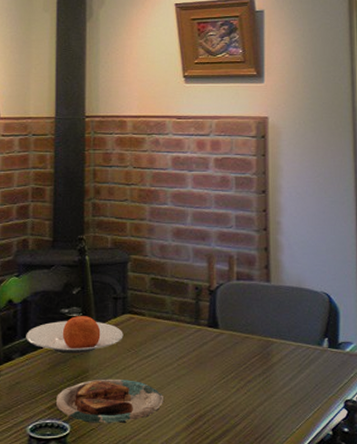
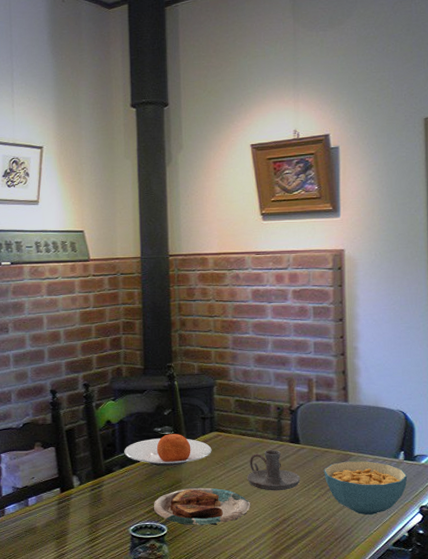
candle holder: none [161,335,219,383] -> present [247,450,300,491]
cereal bowl: none [244,348,332,410] -> present [324,461,408,515]

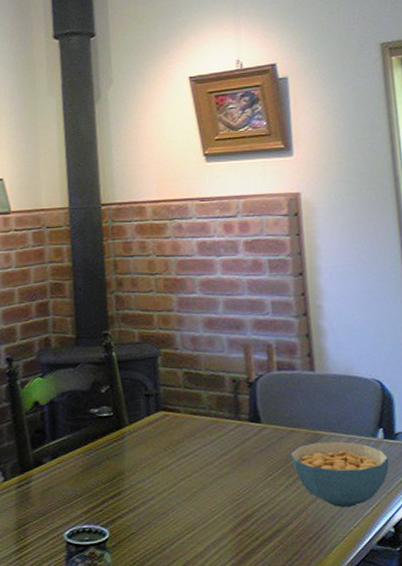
plate: present [124,434,212,466] -> none [55,415,159,456]
plate: present [153,487,251,526] -> none [91,480,208,527]
candle holder: present [247,450,300,491] -> none [201,431,264,482]

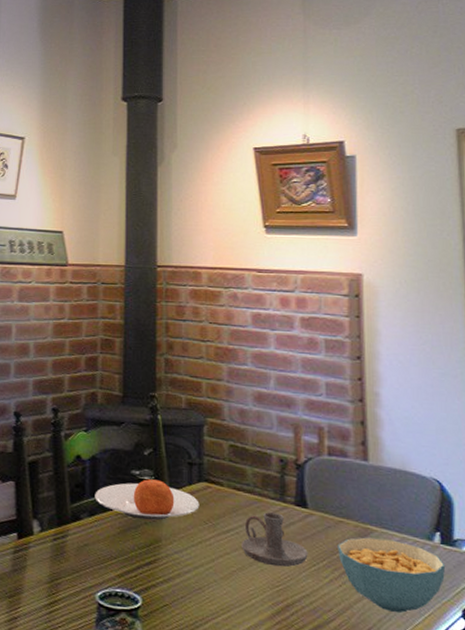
plate: none [55,415,159,456] -> present [94,479,200,521]
candle holder: none [201,431,264,482] -> present [242,512,308,568]

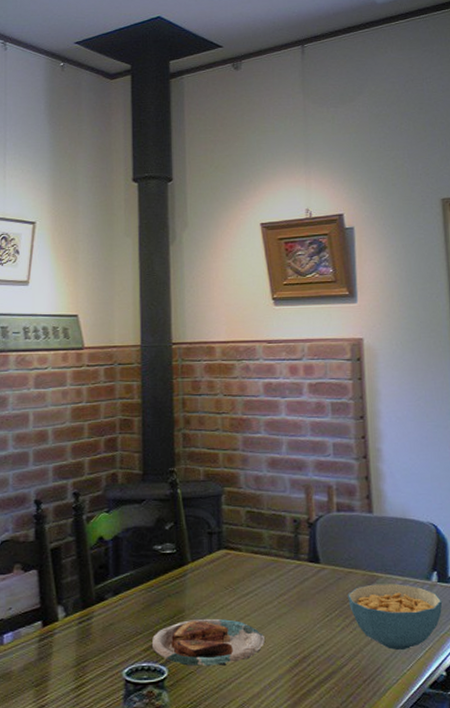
plate: present [94,479,200,521] -> none [118,552,220,593]
plate: none [126,550,246,604] -> present [151,618,266,667]
candle holder: present [242,512,308,568] -> none [260,571,322,622]

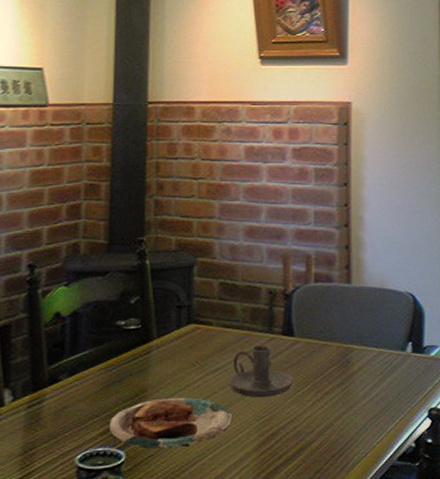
candle holder: none [260,571,322,622] -> present [229,345,293,398]
cereal bowl: present [348,583,443,650] -> none [321,355,416,423]

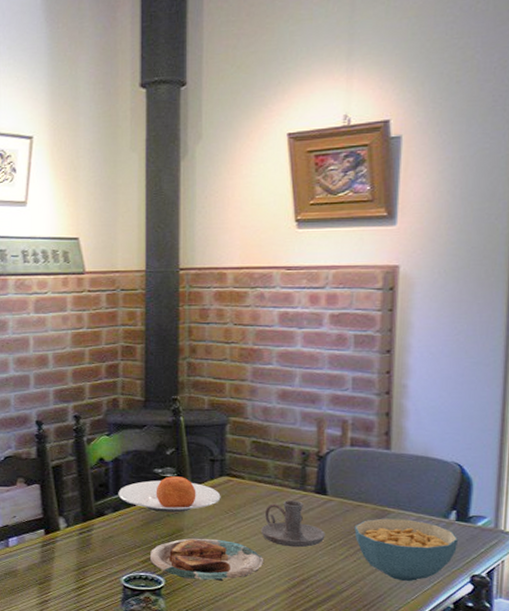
plate: none [75,328,188,372] -> present [118,476,221,513]
cereal bowl: none [321,355,416,423] -> present [354,518,459,581]

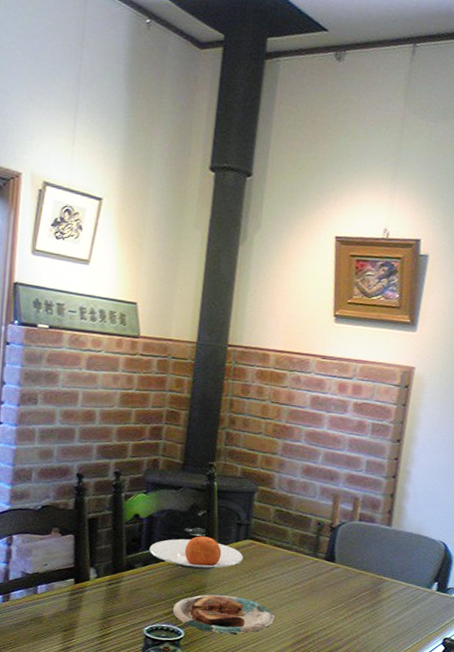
candle holder: present [261,500,325,548] -> none [275,565,330,608]
cereal bowl: present [354,518,459,581] -> none [354,585,437,641]

